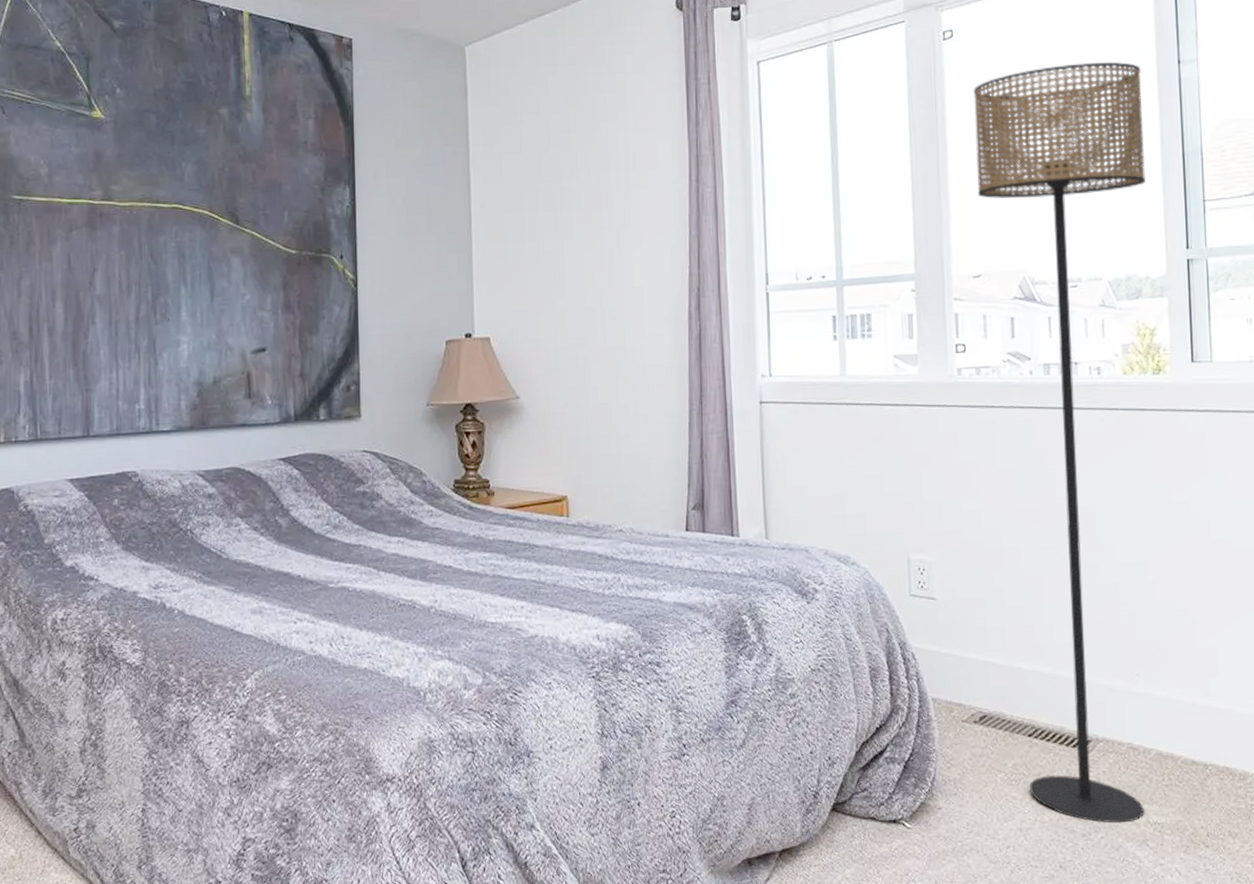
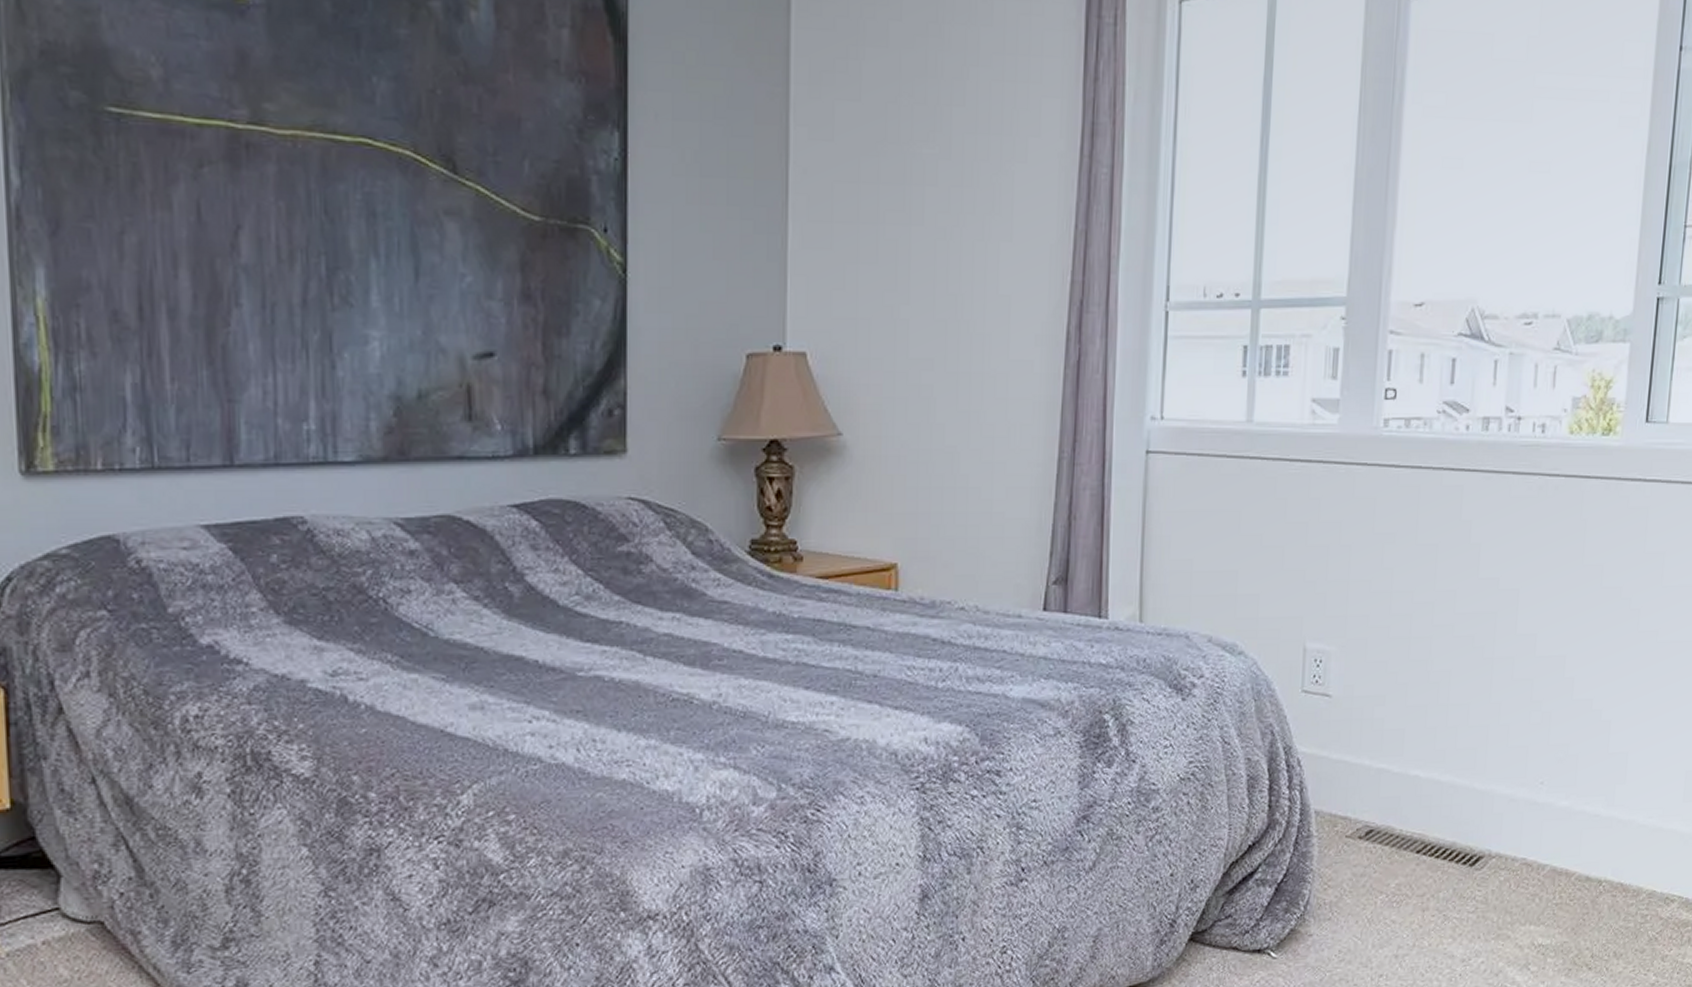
floor lamp: present [973,62,1146,823] -> none [1411,39,1637,947]

